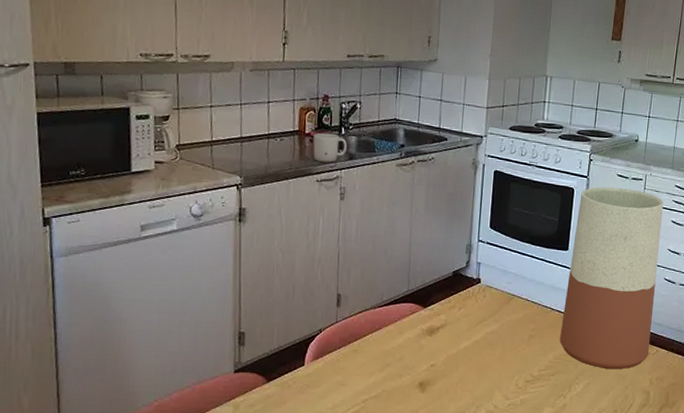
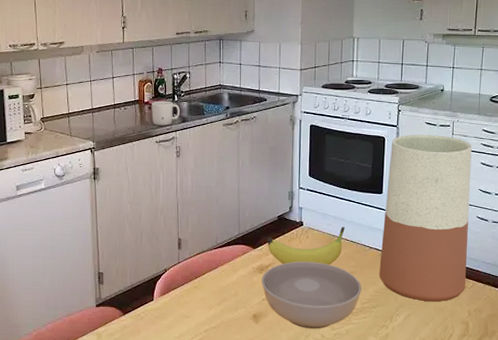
bowl: none [431,323,541,399] -> present [262,261,362,329]
fruit: none [439,285,526,328] -> present [267,226,345,265]

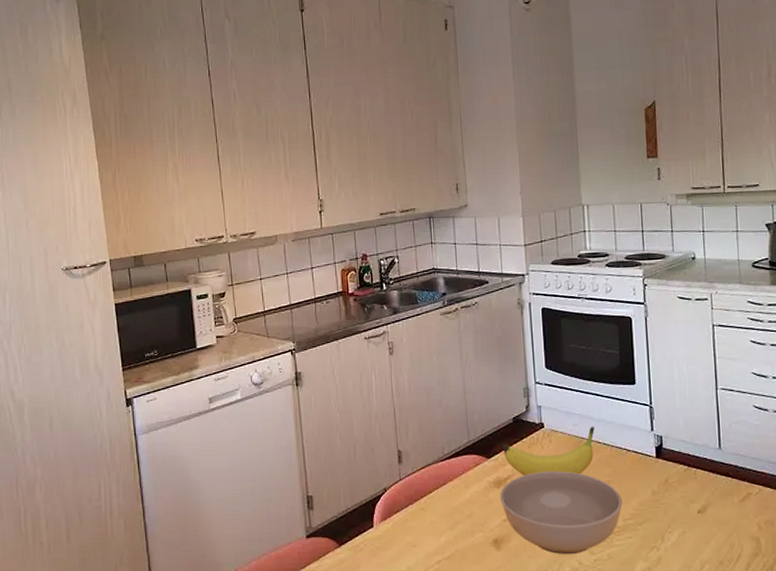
mug: present [151,100,180,126] -> none [357,290,390,319]
vase: present [379,134,472,301] -> none [640,310,750,514]

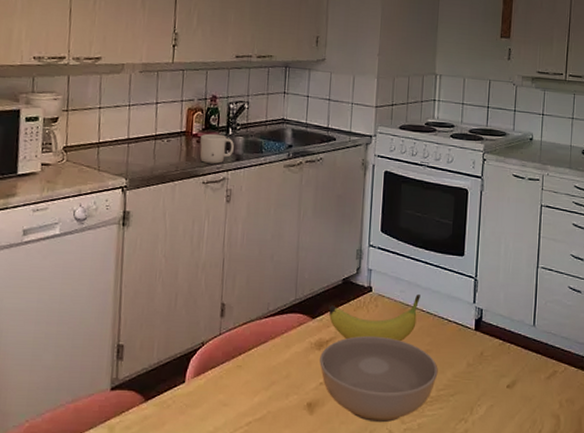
mug: none [357,290,390,319] -> present [199,133,234,164]

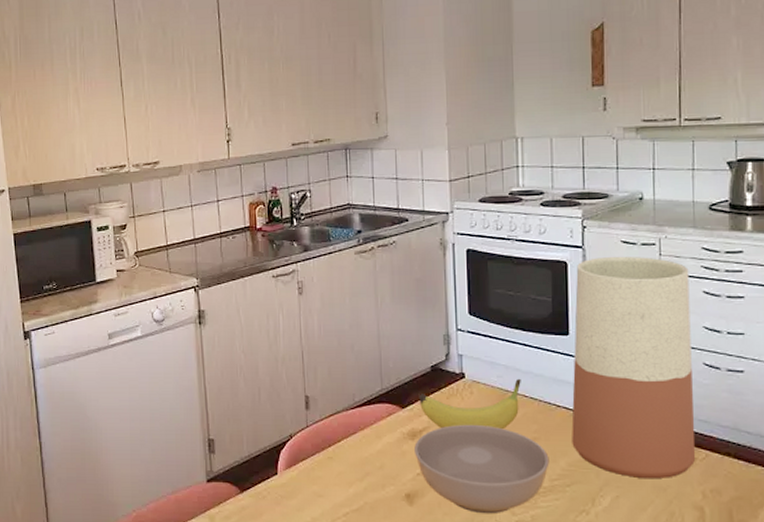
mug: present [199,133,234,164] -> none [265,226,300,256]
vase: none [458,187,563,389] -> present [571,256,695,478]

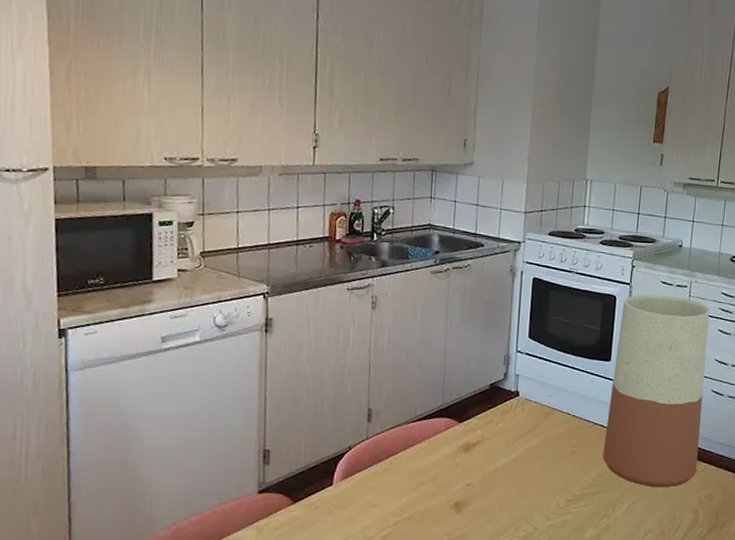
bowl: present [414,424,549,514] -> none [467,438,583,520]
fruit: present [418,378,521,430] -> none [476,398,567,444]

